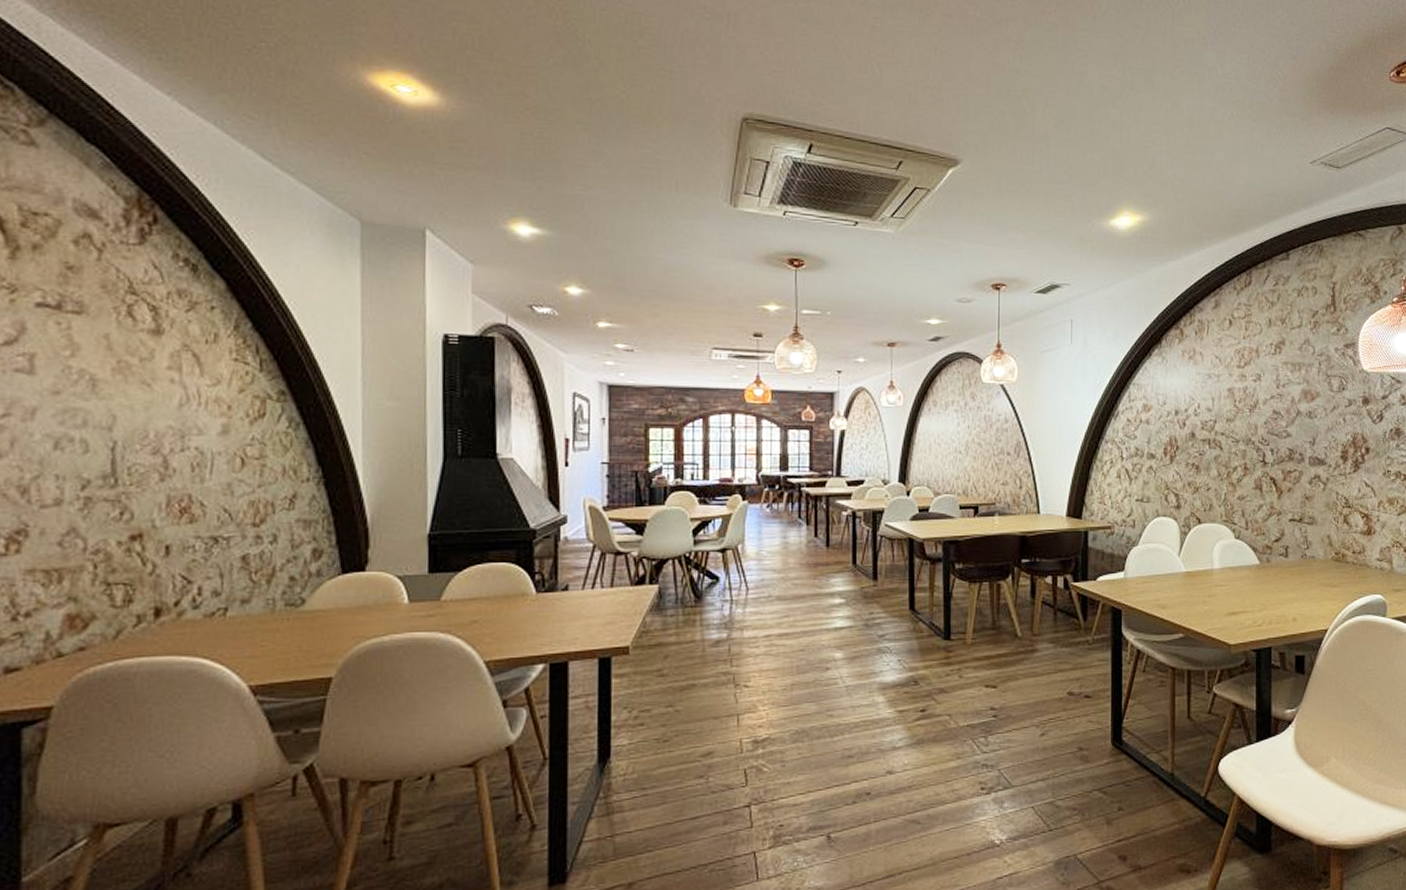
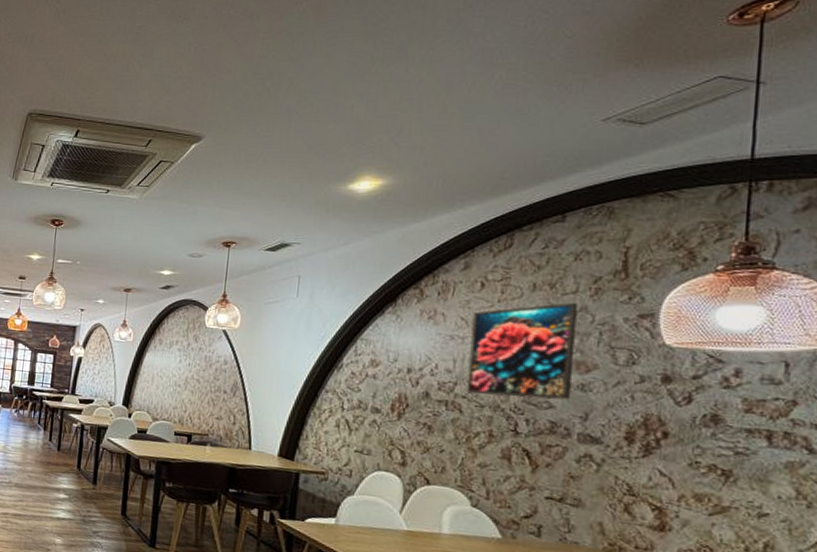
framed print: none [1224,336,1302,430] -> present [466,303,578,400]

